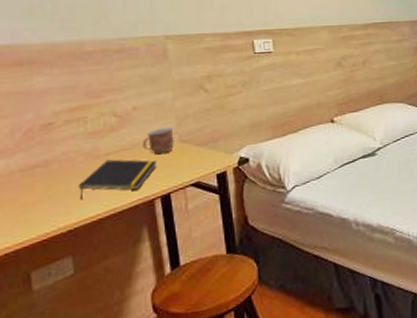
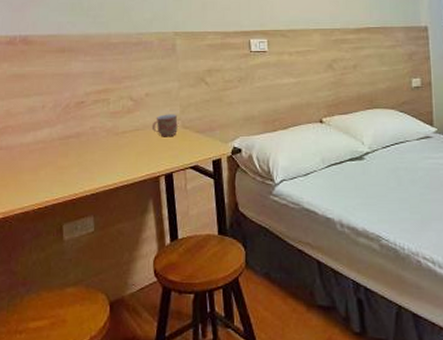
notepad: present [78,159,158,200] -> none [100,137,164,170]

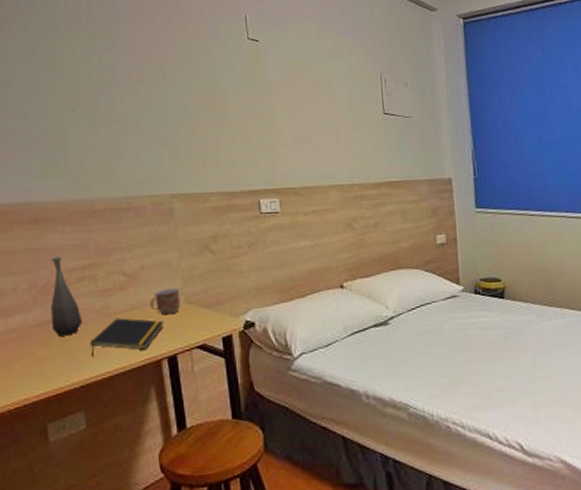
bottle: none [70,81,96,150] -> present [50,256,83,336]
notepad: none [100,137,164,170] -> present [89,318,164,357]

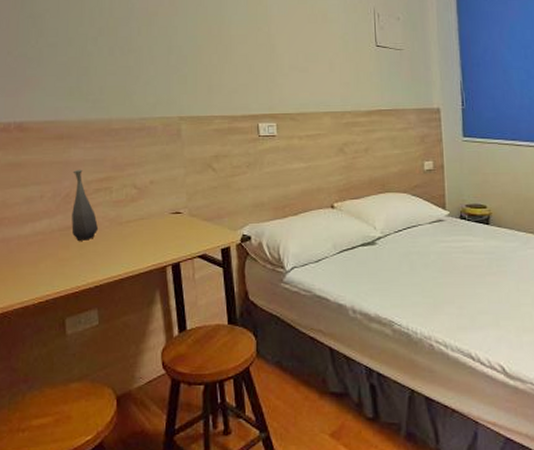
notepad: present [89,318,164,357] -> none [103,226,170,261]
mug: present [149,288,180,315] -> none [157,202,185,226]

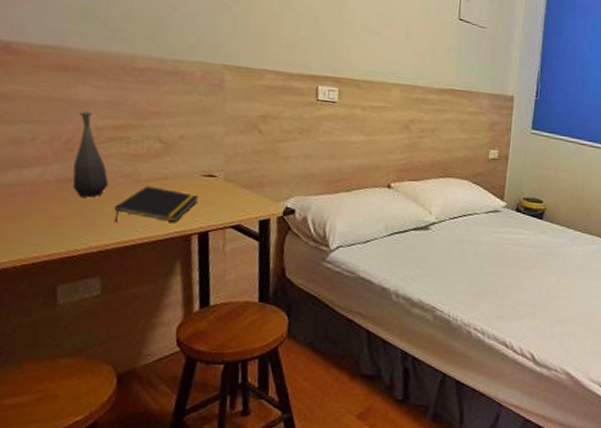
notepad: none [103,226,170,261] -> present [113,186,199,223]

